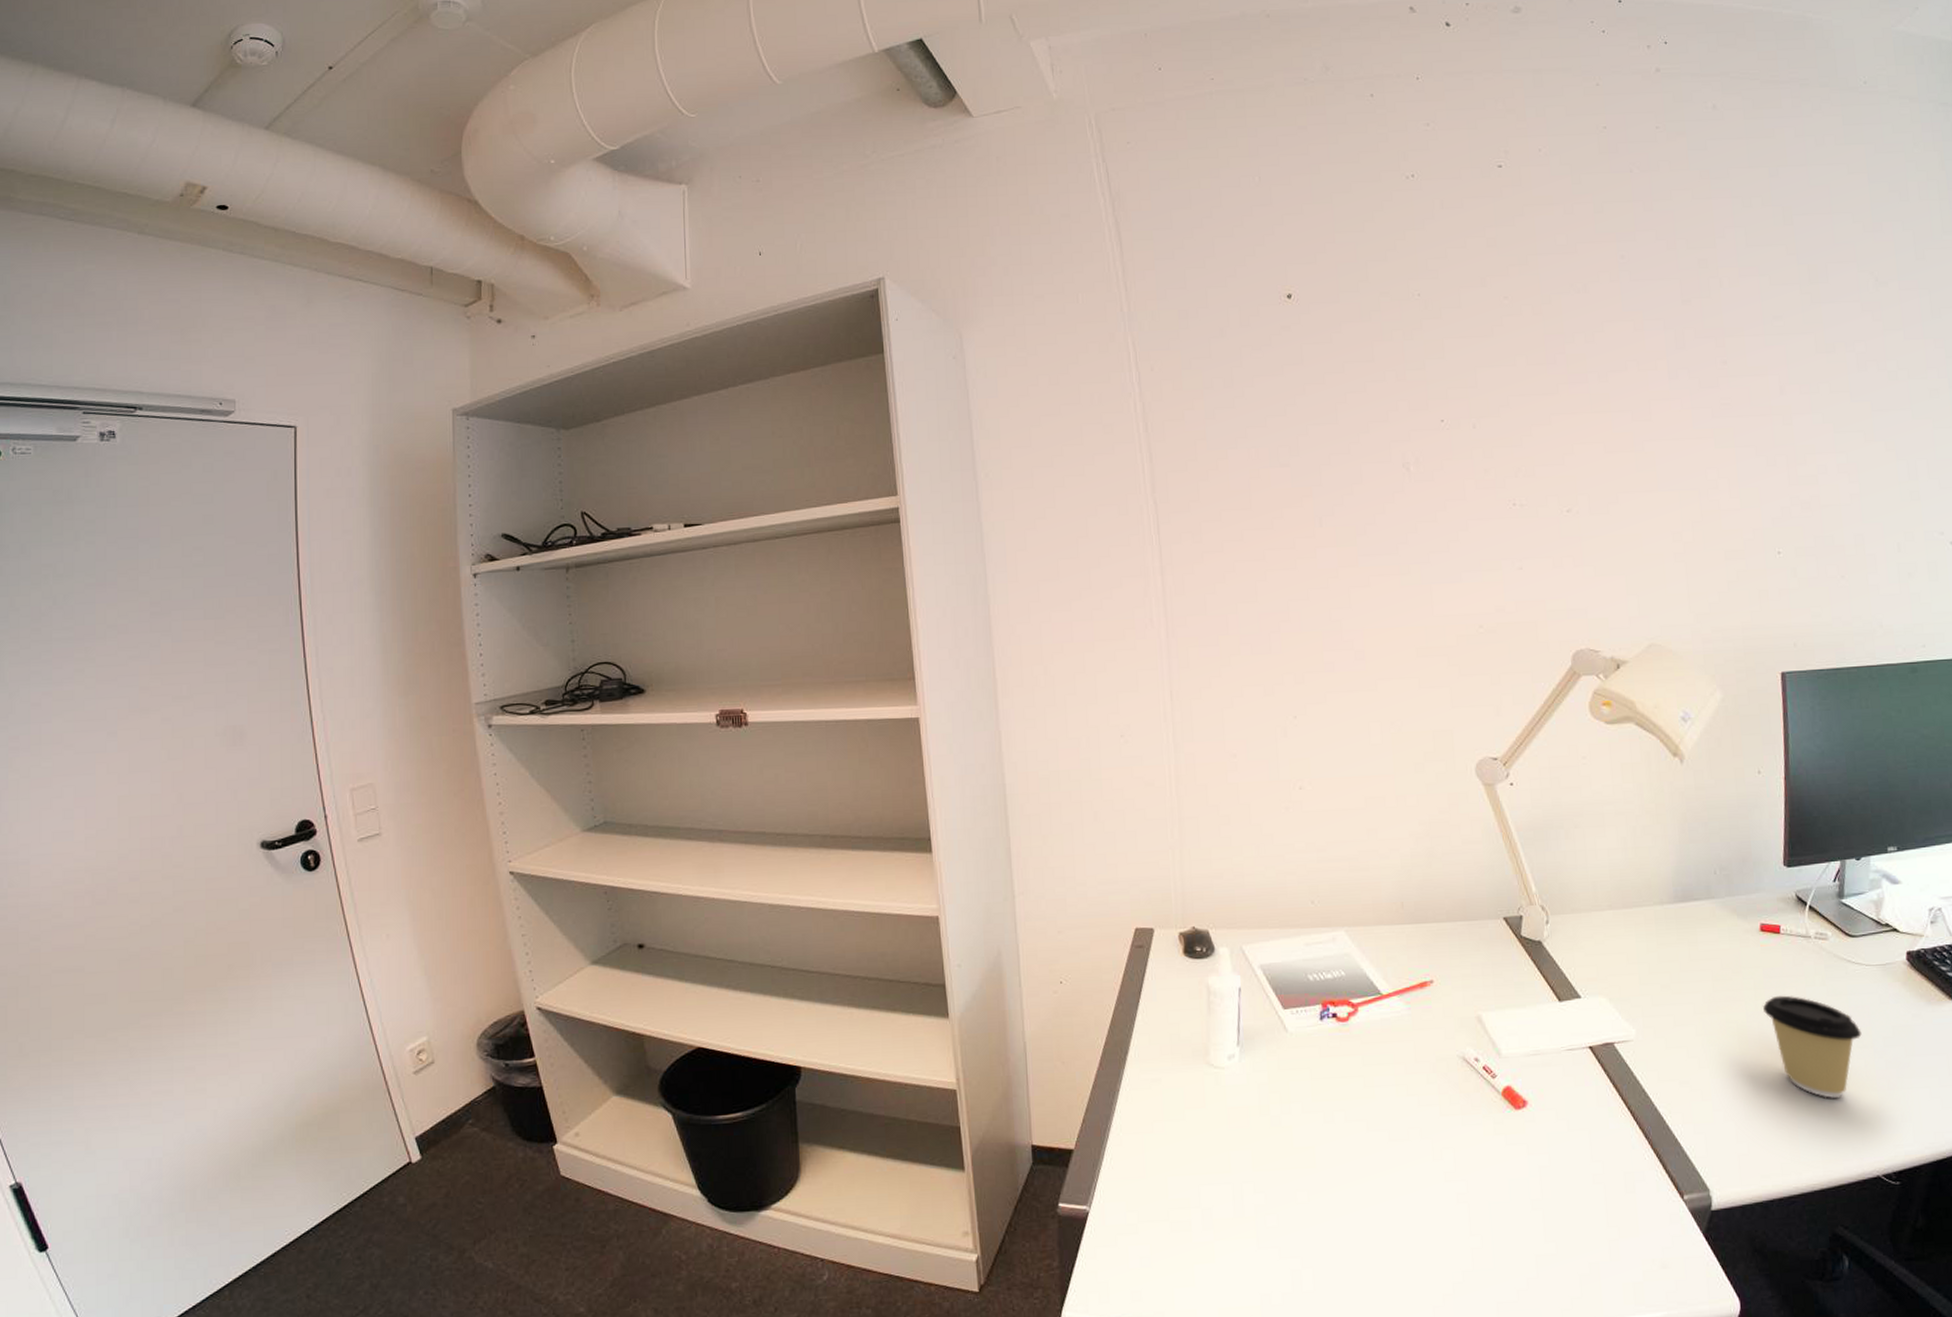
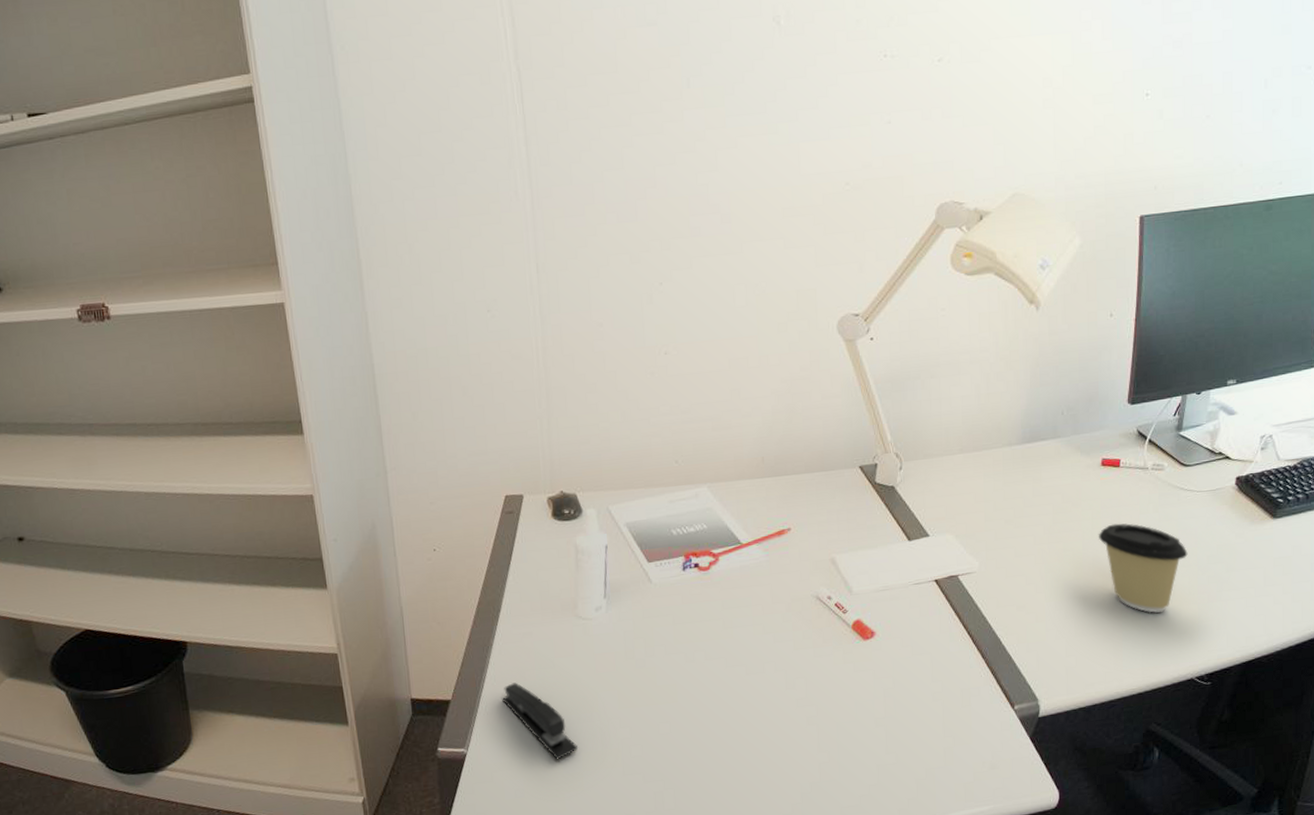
stapler: none [1128,1134,1208,1226] -> present [502,682,578,760]

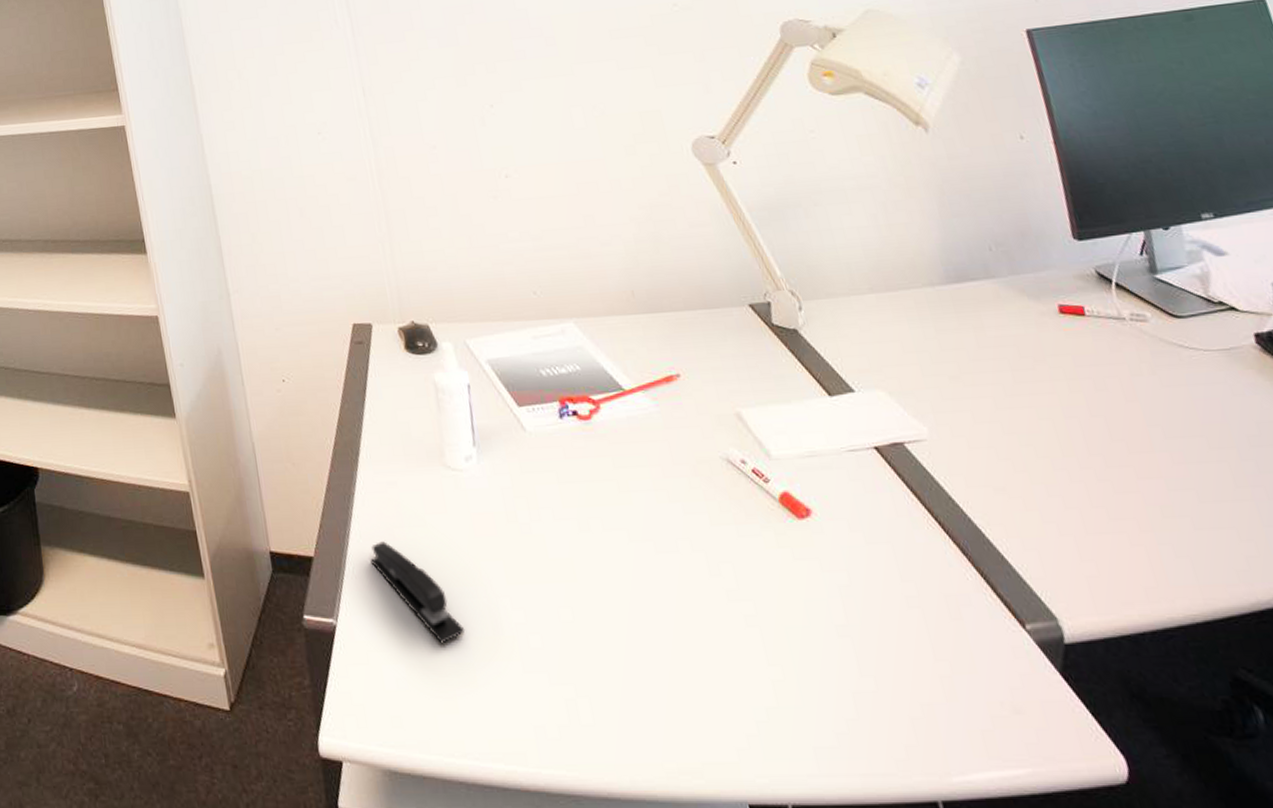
coffee cup: present [1098,523,1188,613] -> none [1080,386,1217,509]

